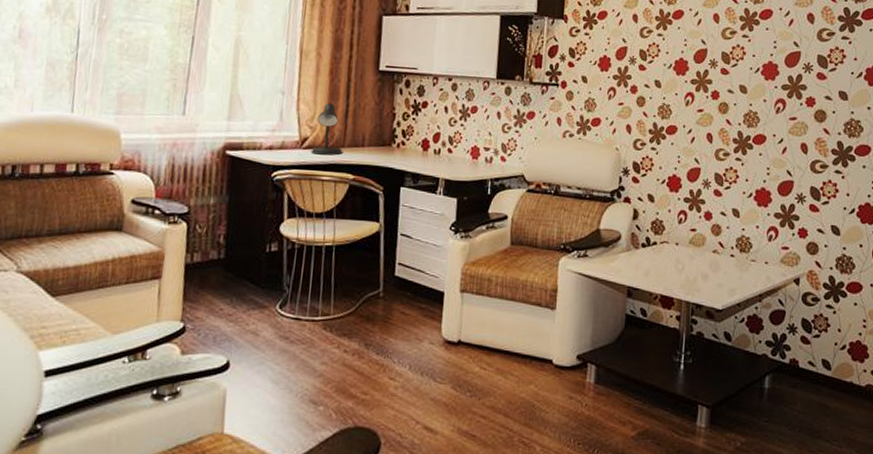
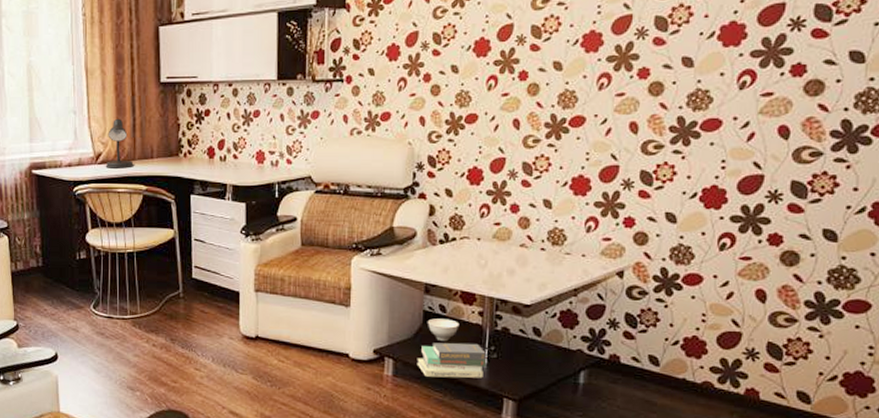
books: none [618,347,683,385] -> present [416,342,487,379]
bowl: none [628,322,659,347] -> present [427,318,460,342]

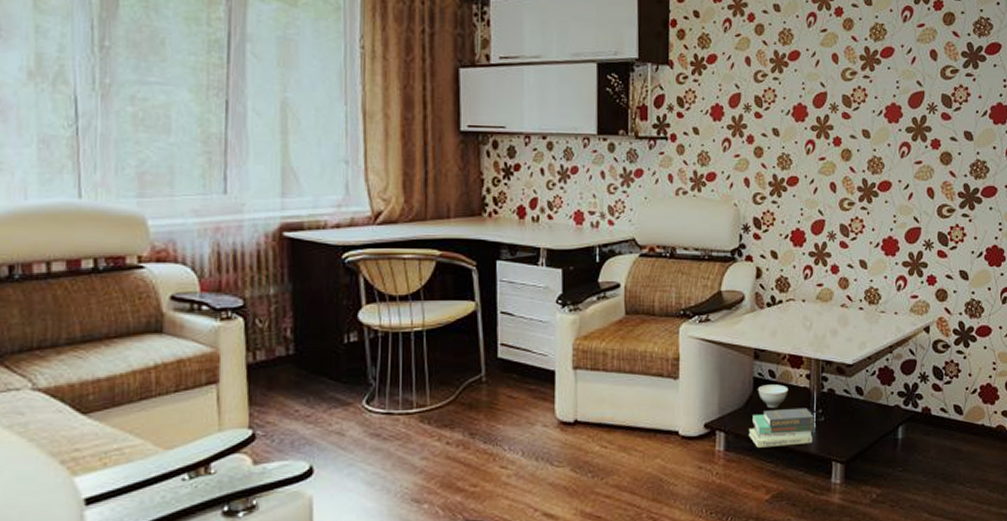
desk lamp: present [105,118,134,169] -> none [387,170,425,230]

